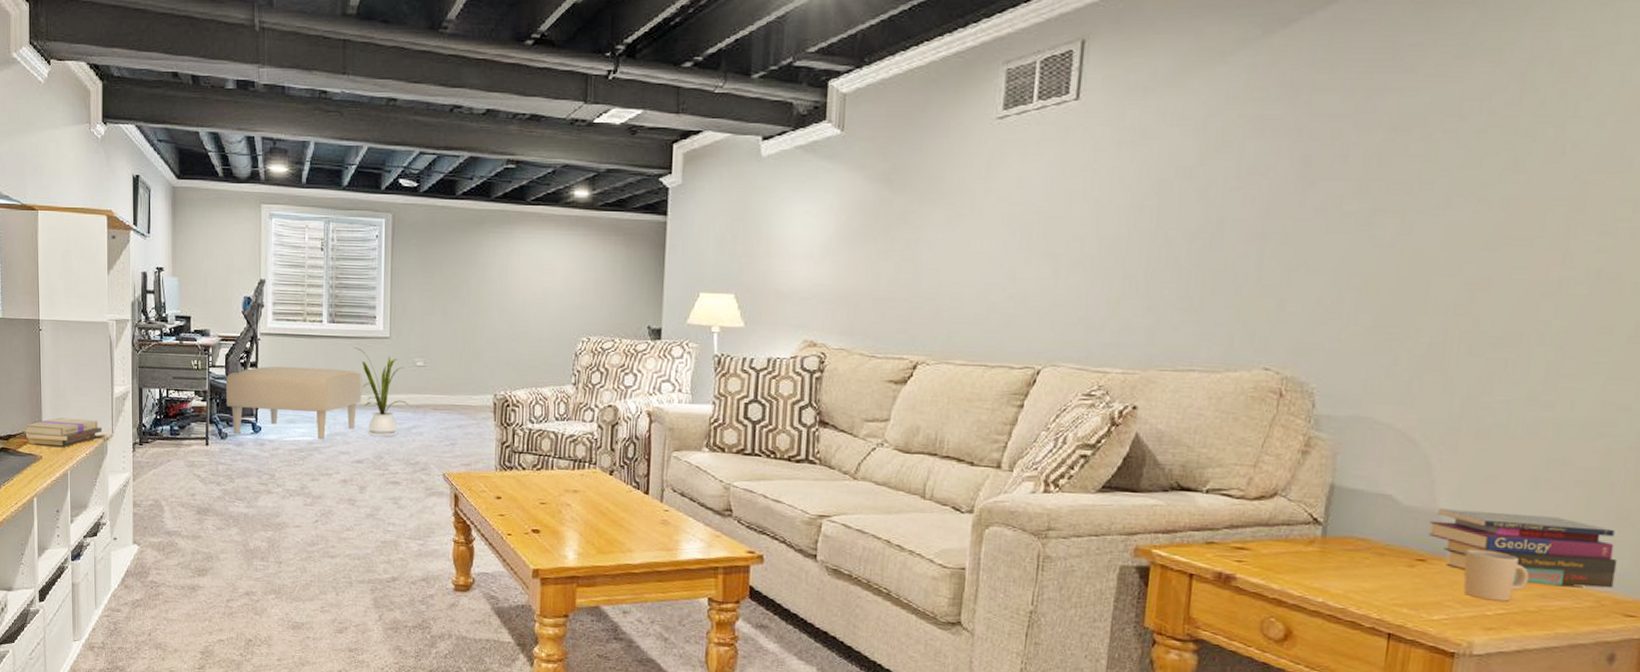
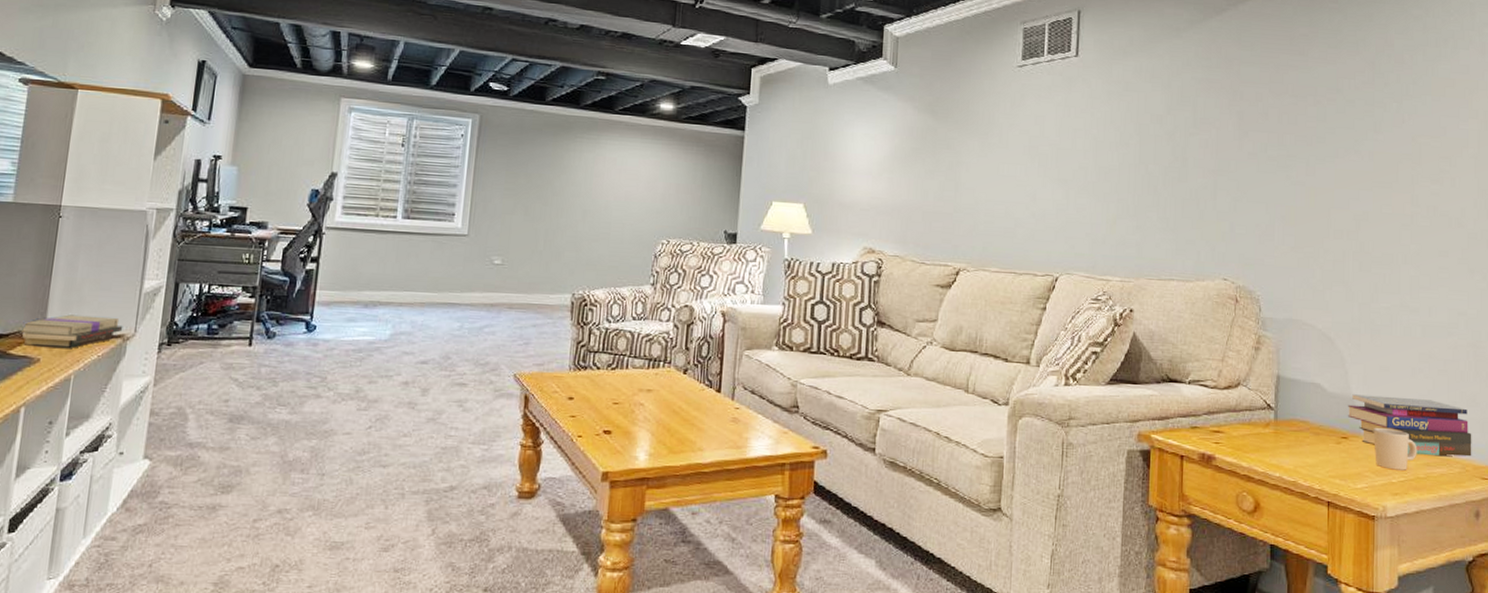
ottoman: present [225,366,362,440] -> none [278,261,435,340]
house plant: present [354,347,408,437] -> none [428,244,482,337]

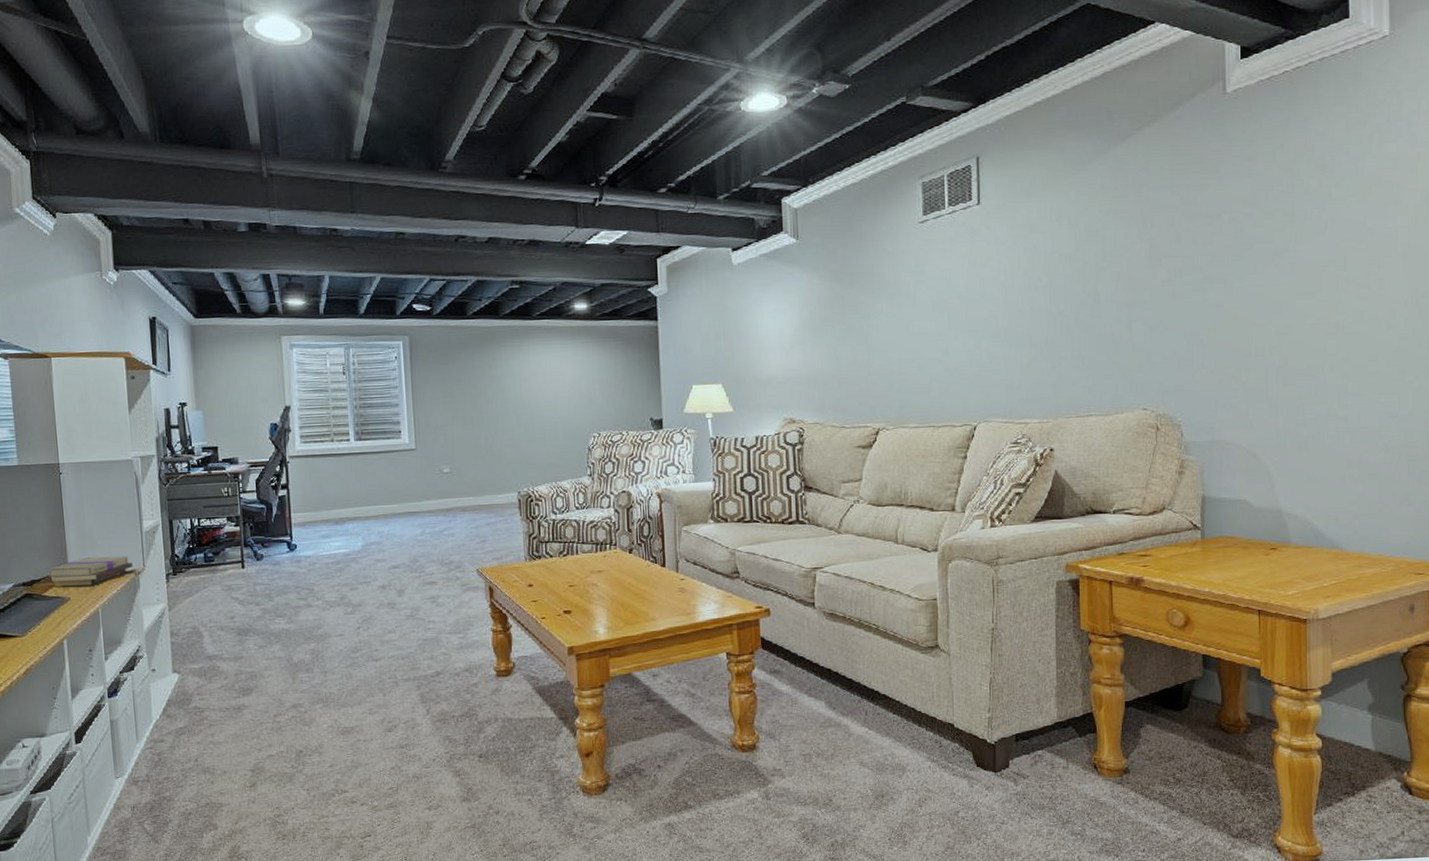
books: present [1347,394,1472,457] -> none [1275,504,1406,559]
mug: present [1374,428,1417,471] -> none [1303,536,1349,575]

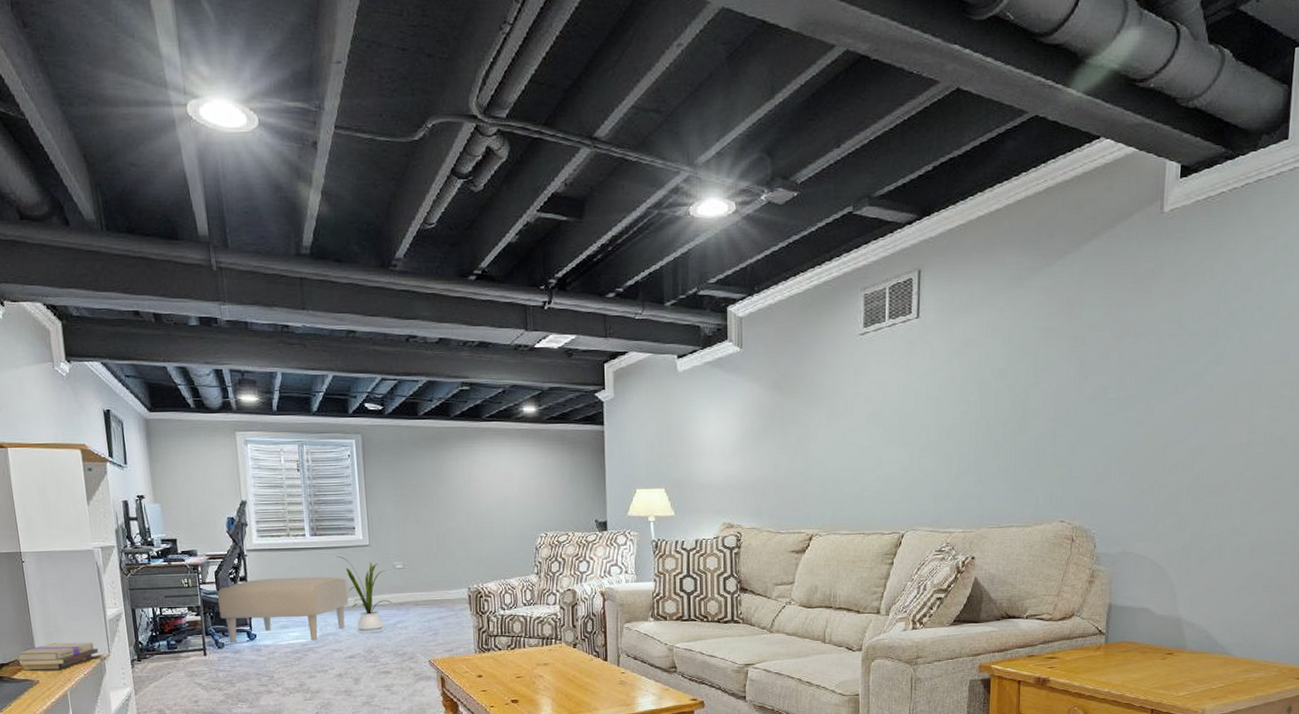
ottoman: none [257,482,394,555] -> present [217,576,349,643]
house plant: none [382,461,438,542] -> present [337,556,392,634]

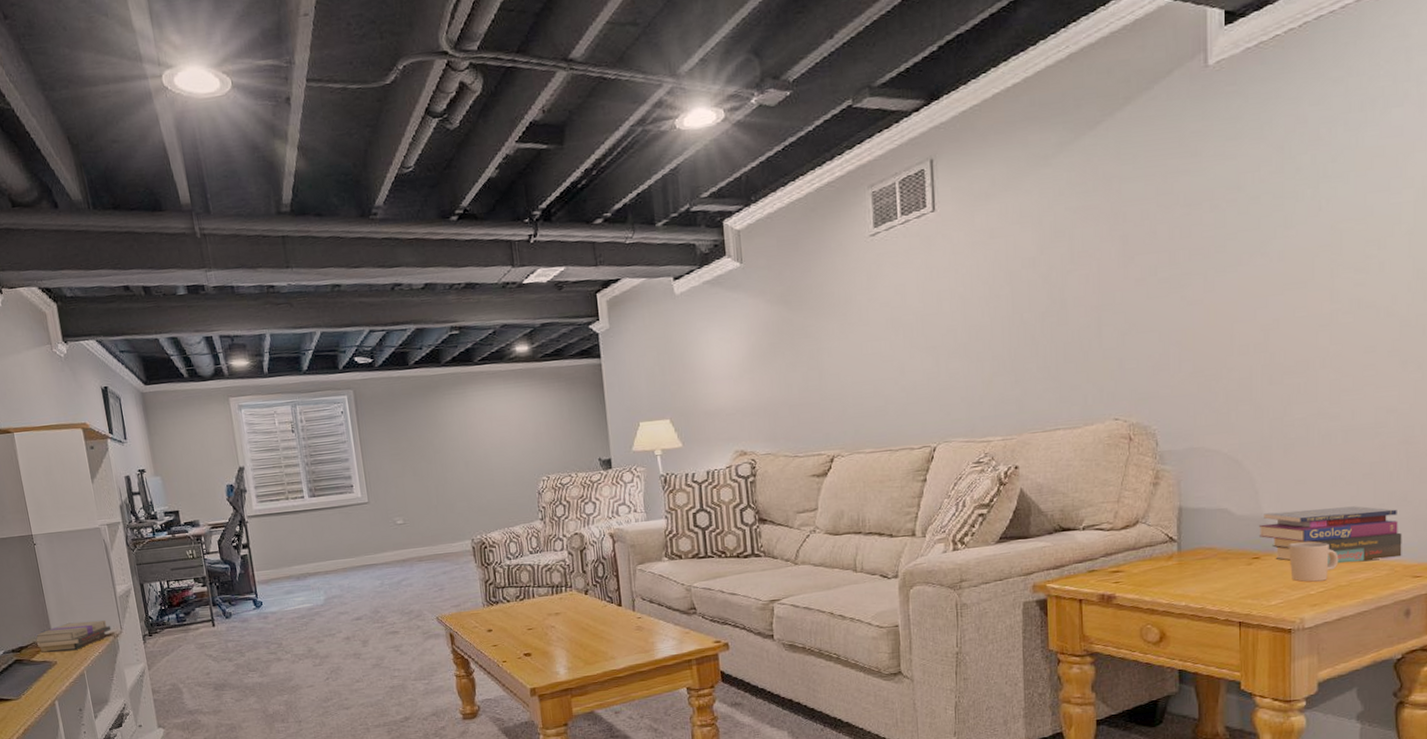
ottoman: present [217,576,349,643] -> none [221,537,352,613]
house plant: present [337,556,392,634] -> none [337,516,395,594]
books: none [1174,614,1291,664] -> present [1258,506,1402,565]
mug: none [1197,642,1238,678] -> present [1289,541,1339,583]

